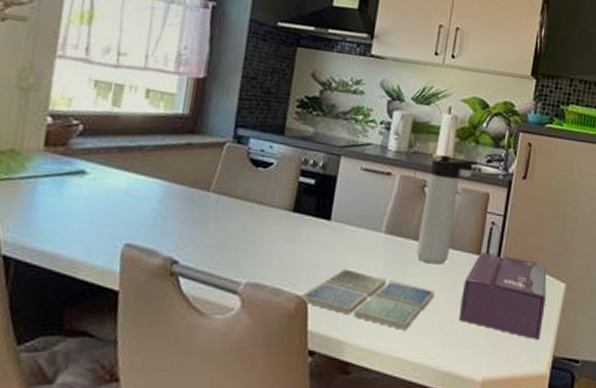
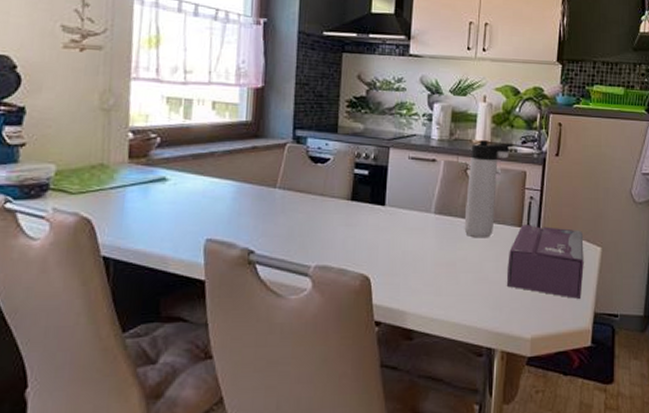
drink coaster: present [299,268,435,330] -> none [363,247,484,298]

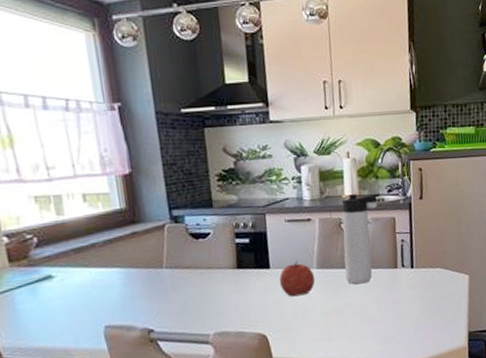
fruit: none [392,202,431,240] -> present [279,261,316,297]
tissue box: present [506,225,584,300] -> none [388,262,456,323]

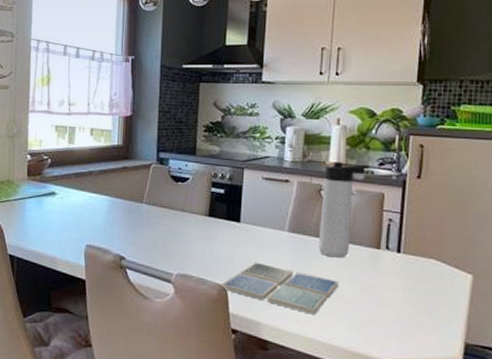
drink coaster: none [260,303,368,340] -> present [220,262,339,315]
fruit: present [279,261,316,297] -> none [247,220,285,256]

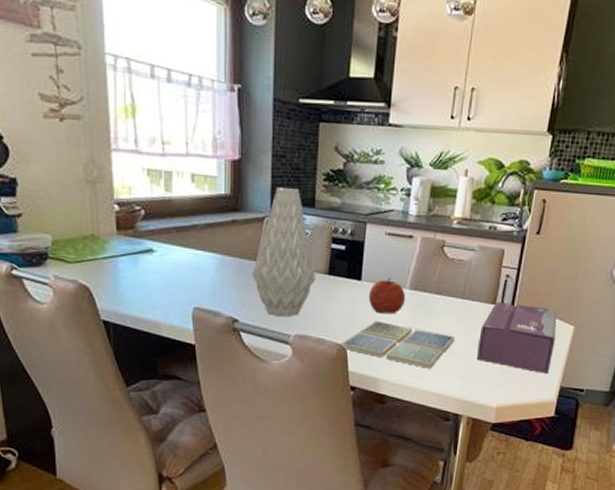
vase: none [138,137,196,256] -> present [252,186,315,317]
fruit: none [247,220,285,256] -> present [368,277,406,314]
thermos bottle: present [318,162,370,258] -> none [438,217,494,314]
tissue box: none [364,247,452,328] -> present [476,302,557,375]

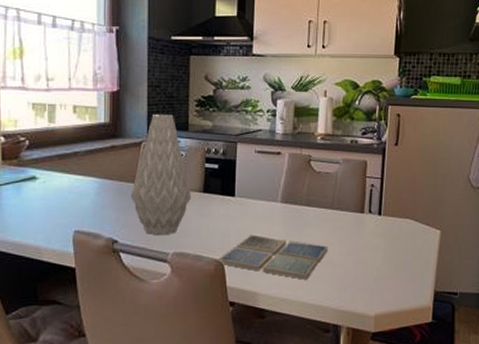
fruit: present [368,277,406,314] -> none [242,192,278,228]
tissue box: present [476,302,557,375] -> none [350,211,424,280]

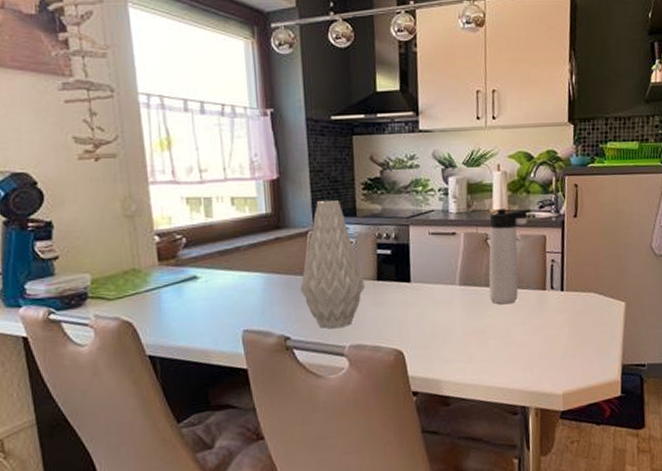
drink coaster: present [217,234,328,280] -> none [397,320,511,363]
thermos bottle: none [309,133,354,224] -> present [488,209,532,305]

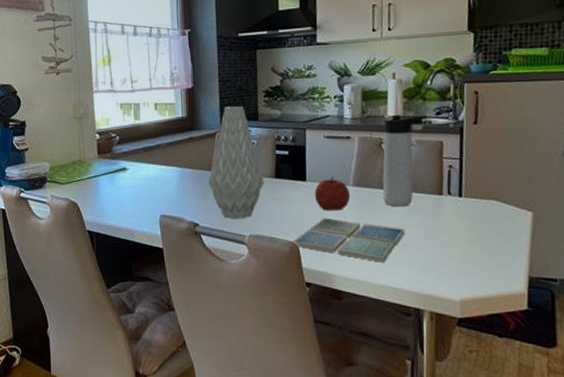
drink coaster: none [397,320,511,363] -> present [292,217,405,262]
fruit: none [419,276,457,313] -> present [314,176,351,211]

